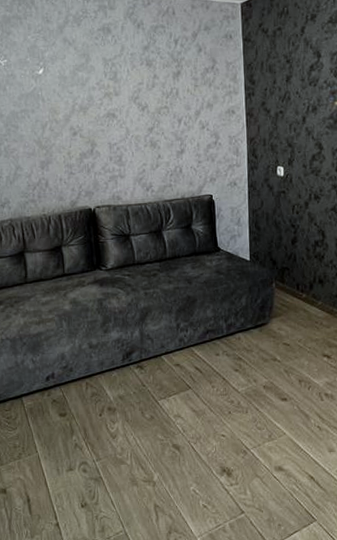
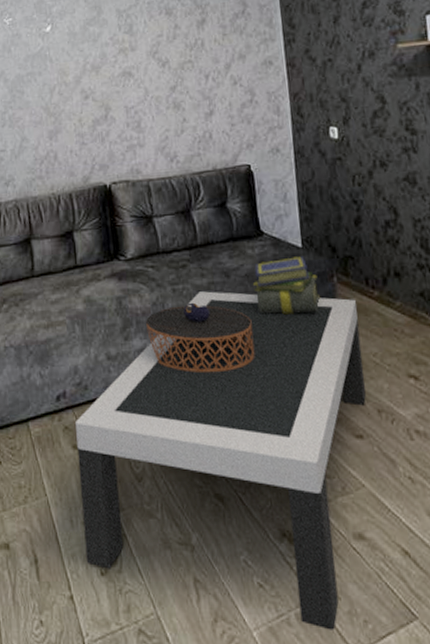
coffee table: none [62,294,291,533] -> present [75,291,366,630]
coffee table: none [122,303,209,357] -> present [146,302,255,373]
stack of books: none [210,267,261,312] -> present [253,256,320,315]

